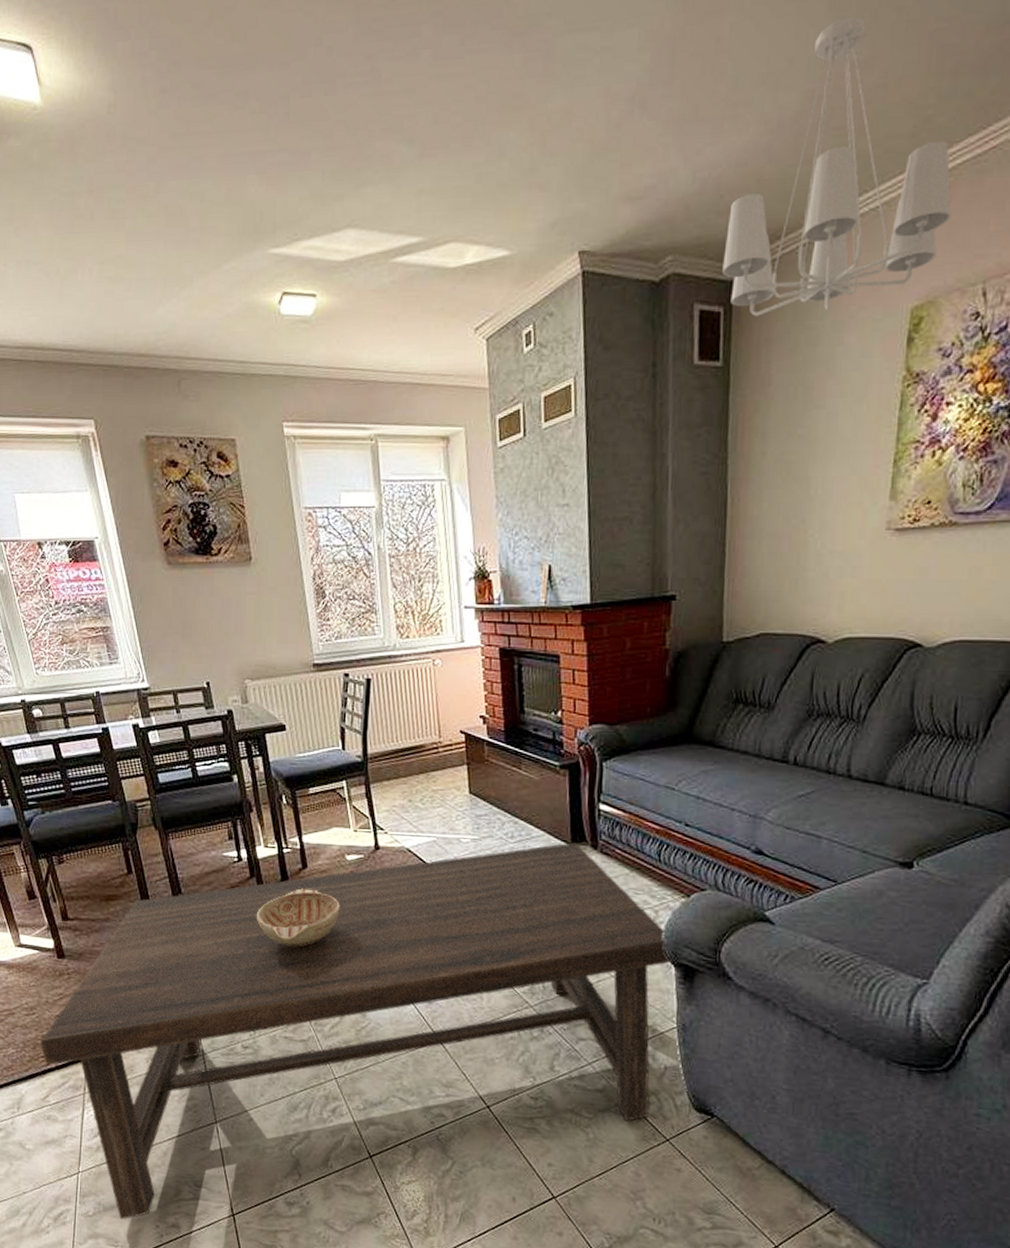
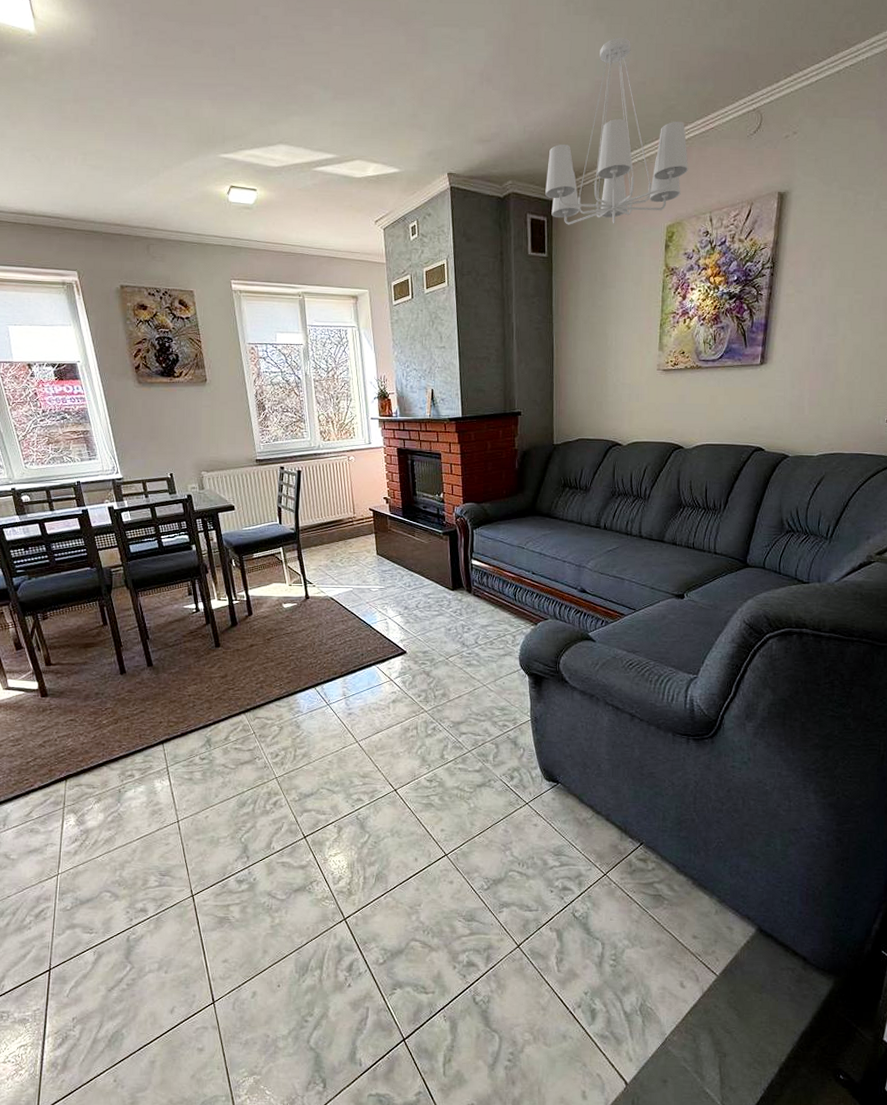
coffee table: present [40,842,673,1220] -> none [25,588,527,910]
decorative bowl: present [256,888,340,946] -> none [211,631,279,676]

